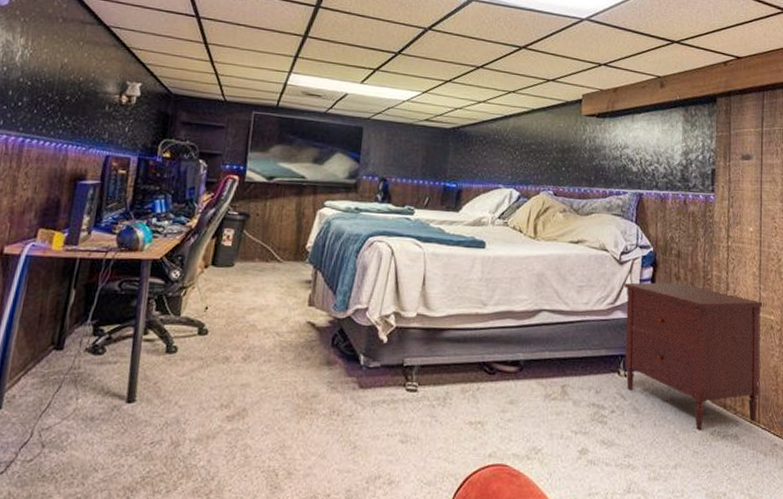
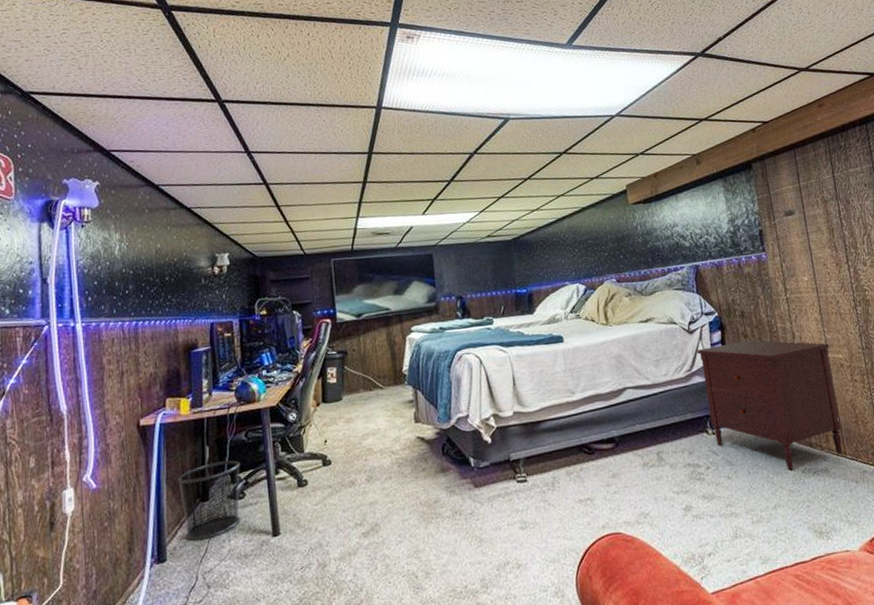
waste bin: none [28,309,108,393] -> present [177,460,241,541]

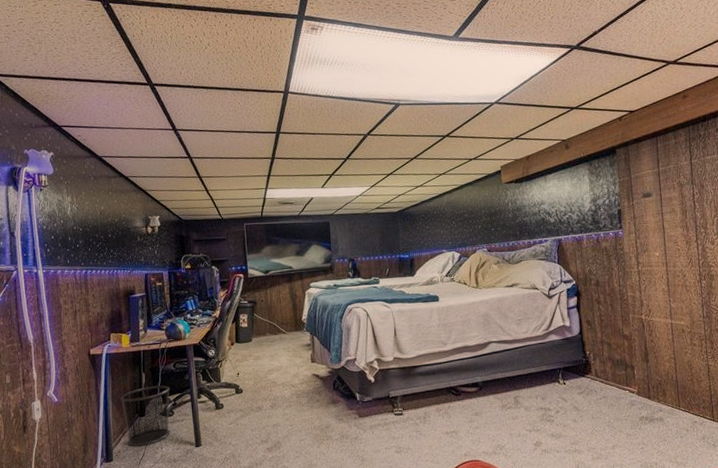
dresser: present [696,340,843,471] -> none [554,305,679,418]

